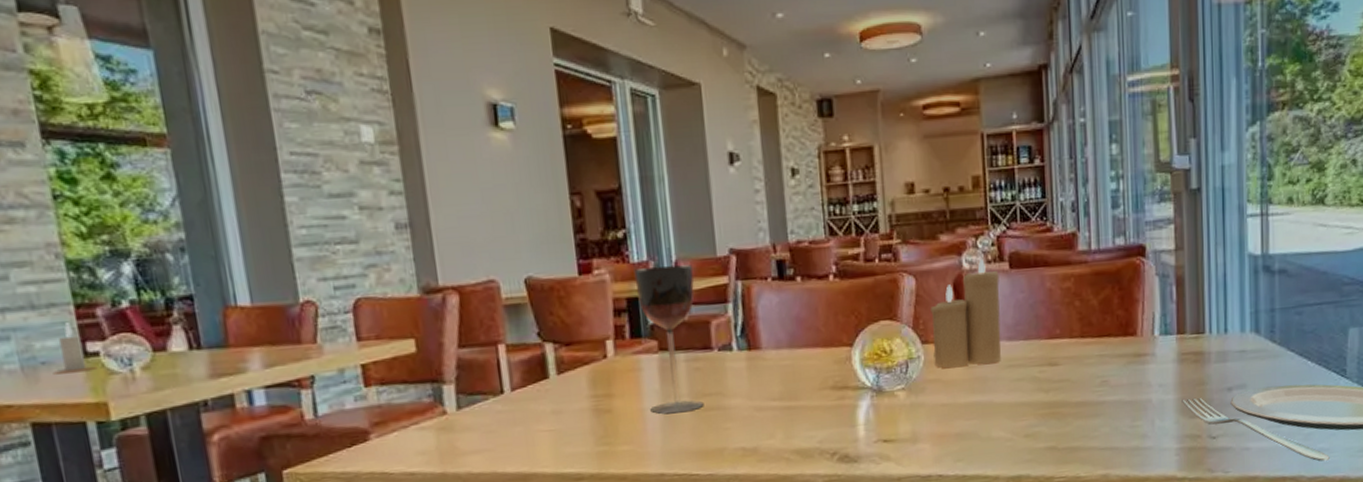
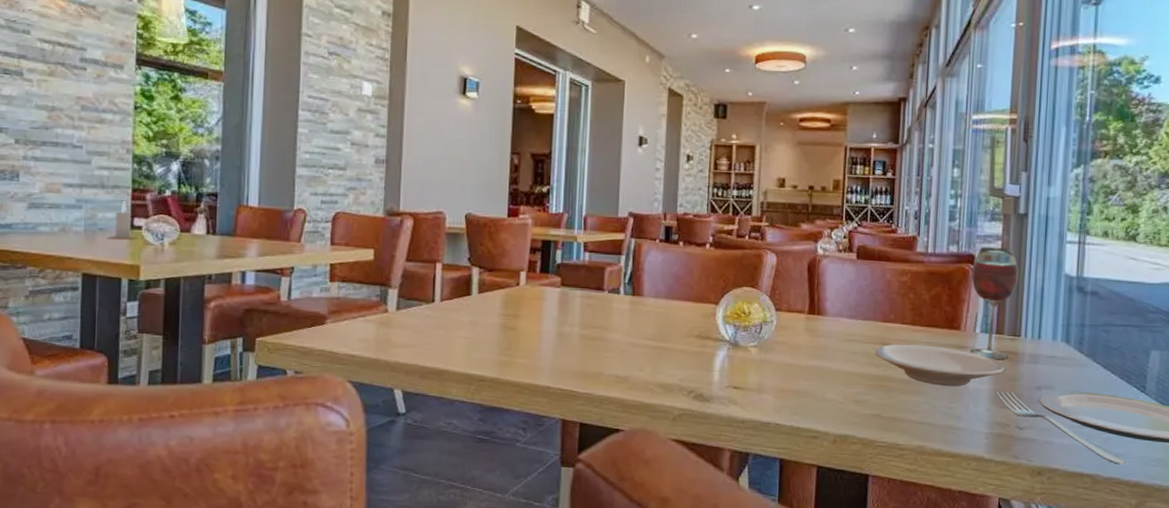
wineglass: present [634,264,704,414] -> none [547,218,597,339]
candle: present [930,259,1002,369] -> none [784,248,847,336]
saucer: none [1042,358,1193,404] -> present [875,344,1007,386]
wineglass: none [1143,231,1196,364] -> present [970,246,1018,359]

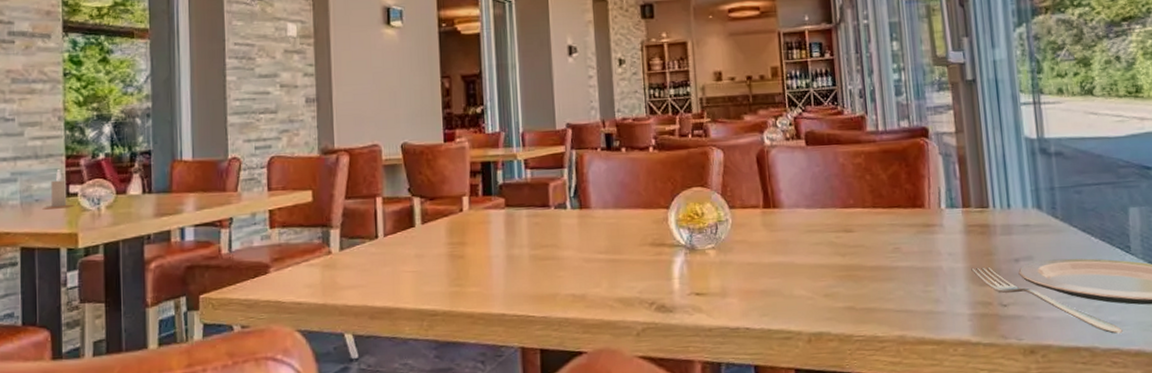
saucer: present [875,344,1007,386] -> none [839,227,980,269]
wineglass: present [970,246,1018,359] -> none [927,116,980,235]

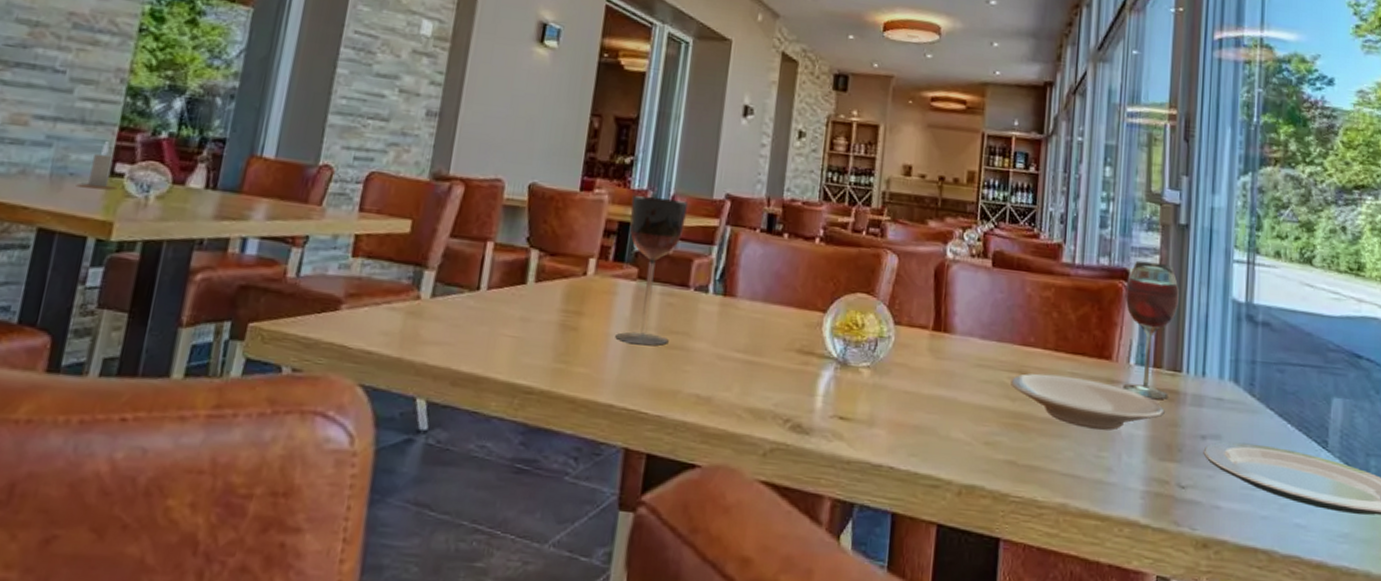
wineglass: none [488,136,541,262] -> present [615,195,688,346]
saucer: none [839,227,980,269] -> present [1011,373,1166,431]
wineglass: none [927,116,980,235] -> present [1123,260,1179,399]
fork: present [971,267,1123,334] -> none [1152,437,1306,540]

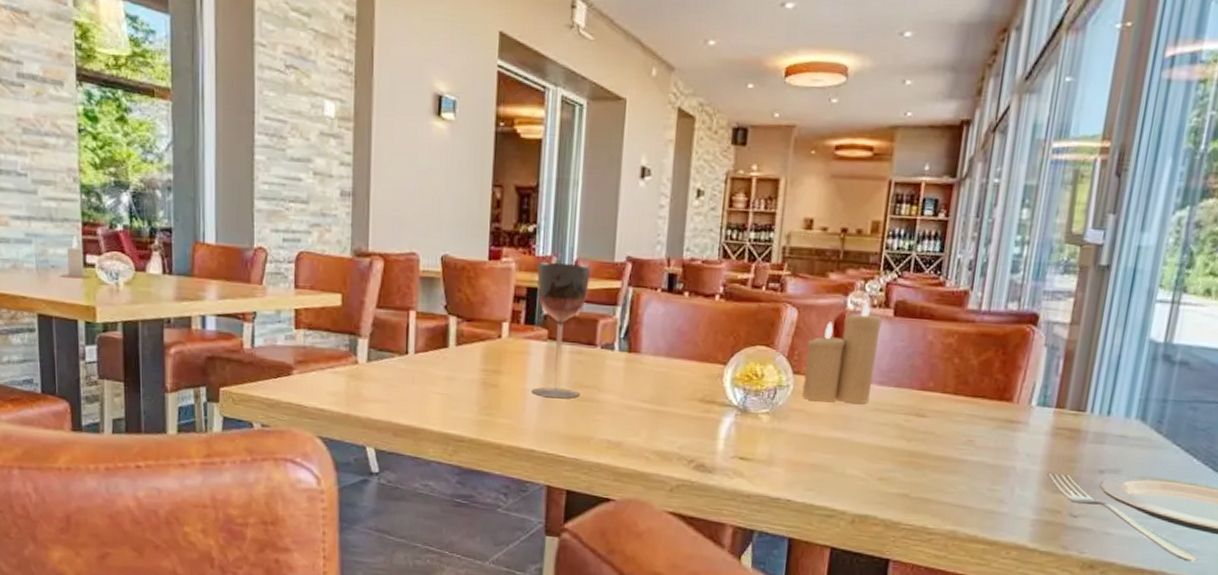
candle: none [903,252,981,360] -> present [802,302,882,405]
saucer: present [1011,373,1166,431] -> none [907,416,1065,467]
wineglass: present [1123,260,1179,399] -> none [1021,304,1092,437]
fork: none [1152,437,1306,540] -> present [1047,472,1198,562]

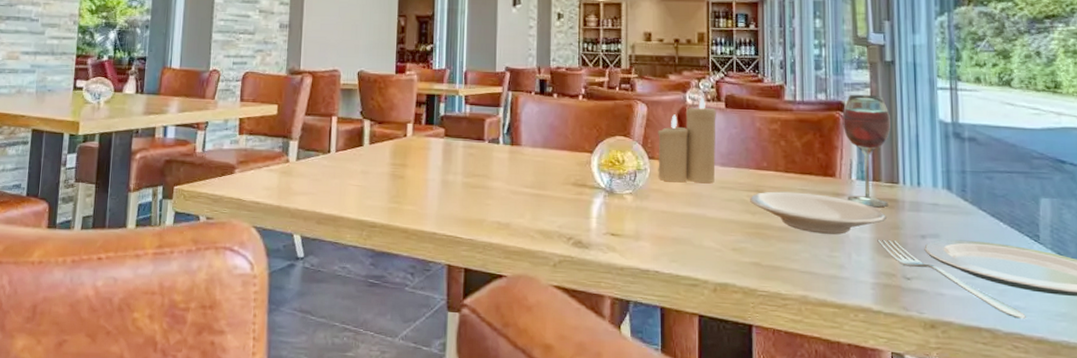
candle: present [59,236,92,279] -> none [53,66,80,100]
wineglass: present [531,262,590,399] -> none [432,74,477,187]
saucer: none [907,416,1065,467] -> present [750,191,888,235]
wineglass: none [1021,304,1092,437] -> present [842,94,891,207]

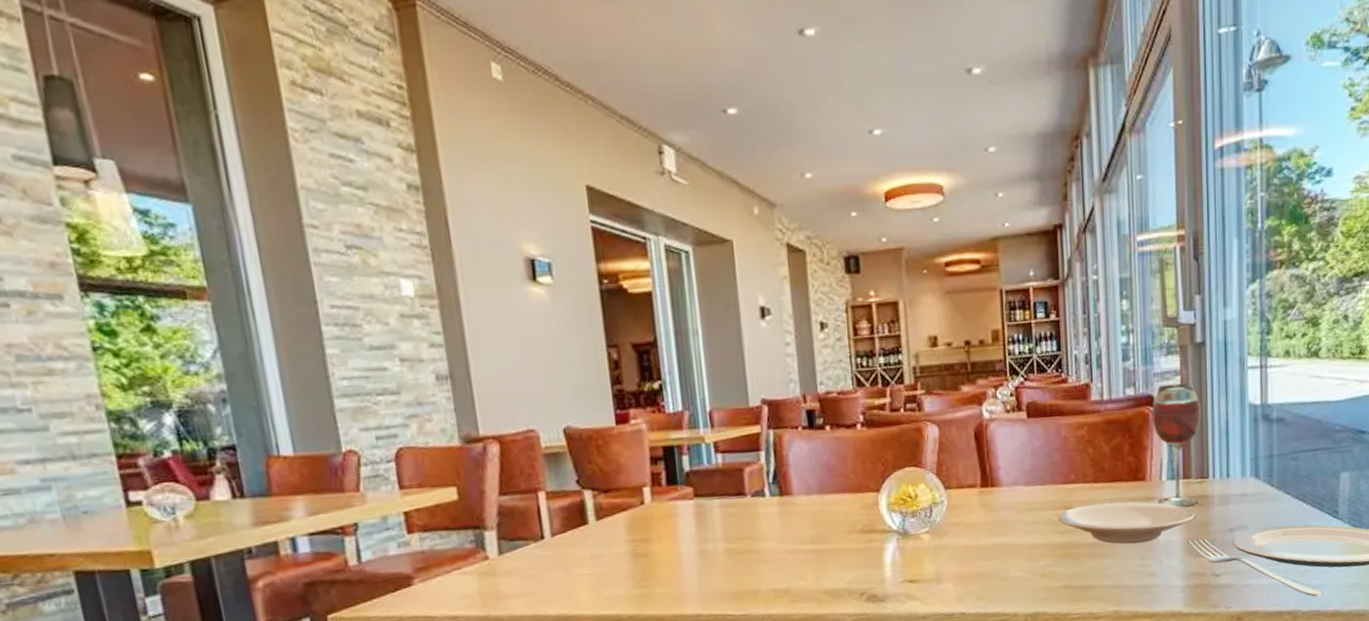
candle: present [658,97,716,184] -> none [953,409,1020,512]

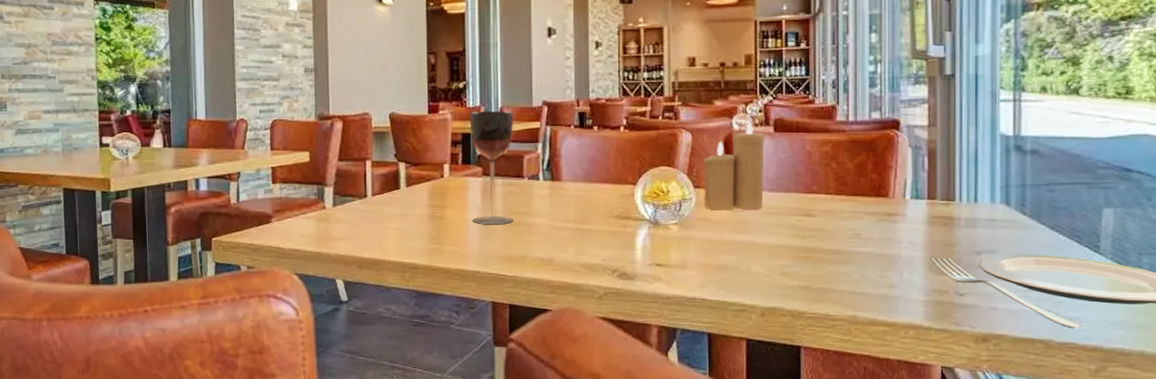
wineglass: none [669,414,738,558] -> present [469,111,514,225]
candle: none [953,409,1020,512] -> present [703,122,764,210]
saucer: present [1058,501,1198,544] -> none [799,214,942,255]
wineglass: present [1152,382,1201,507] -> none [897,110,948,225]

